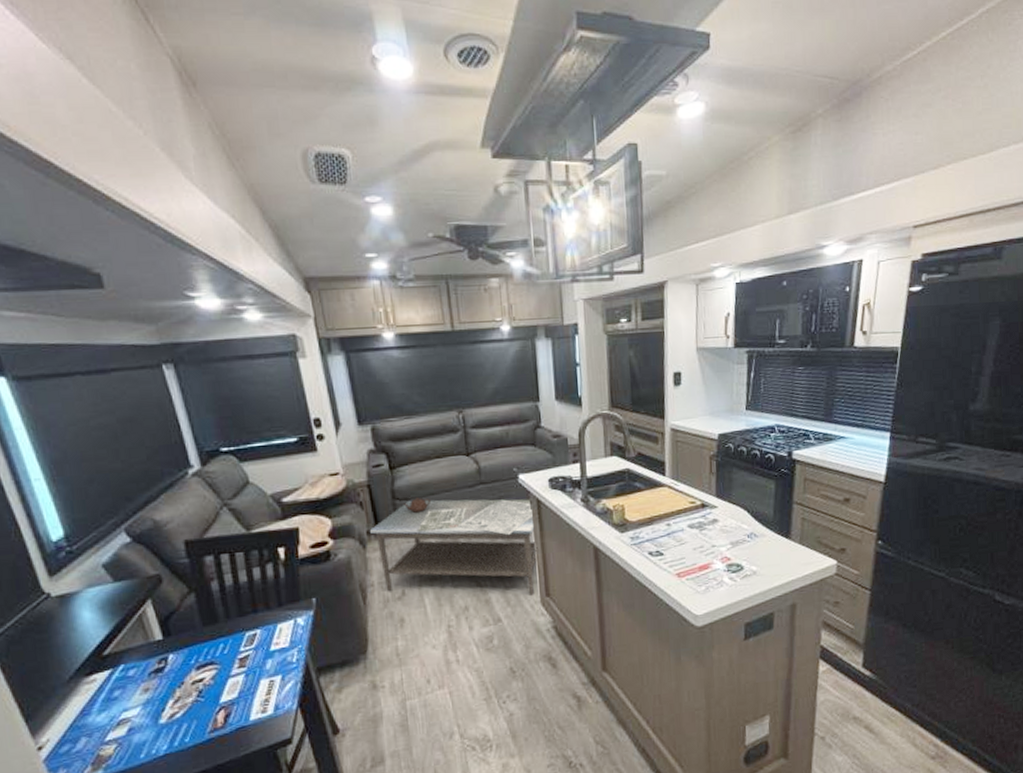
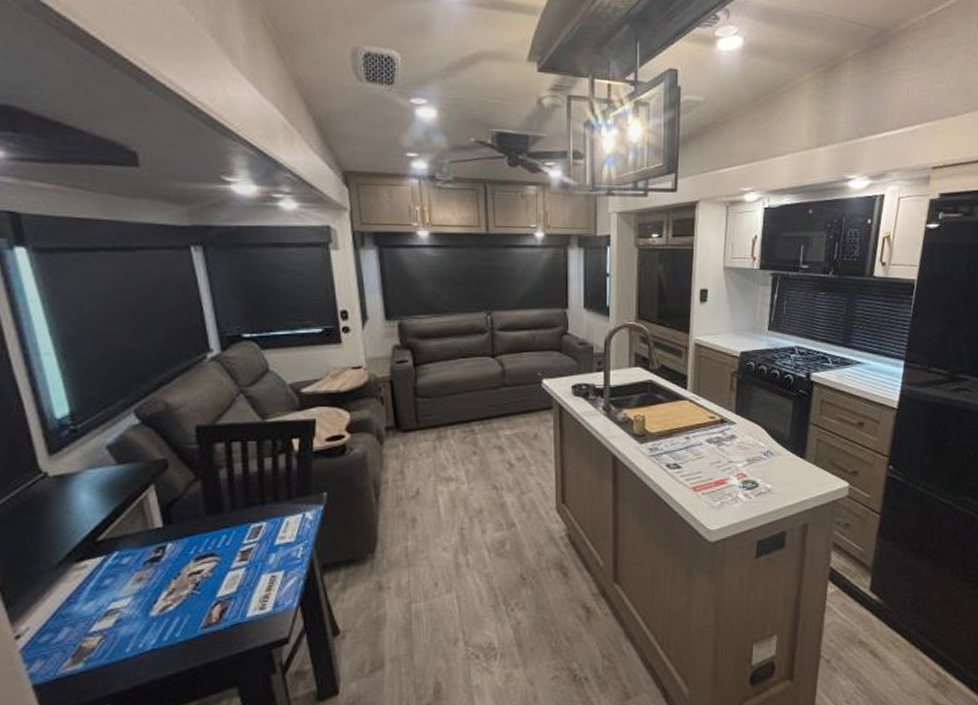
coffee table: present [369,498,538,595] -> none [388,396,557,501]

